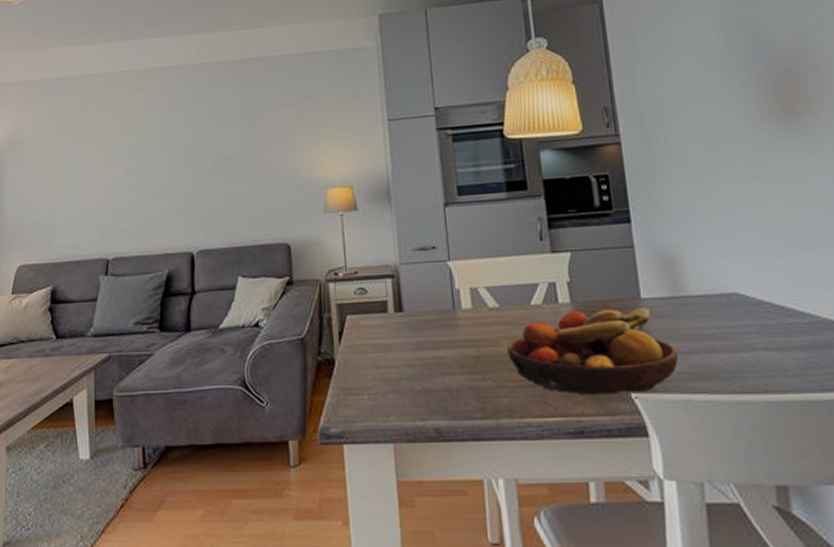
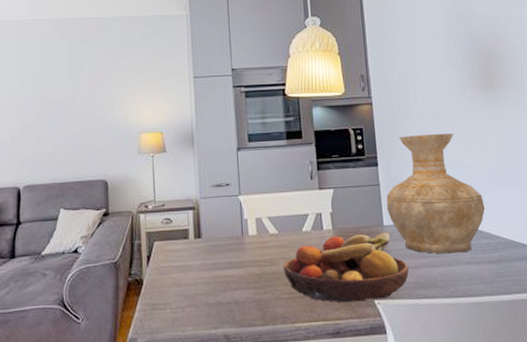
vase: none [643,178,789,336] -> present [386,134,486,254]

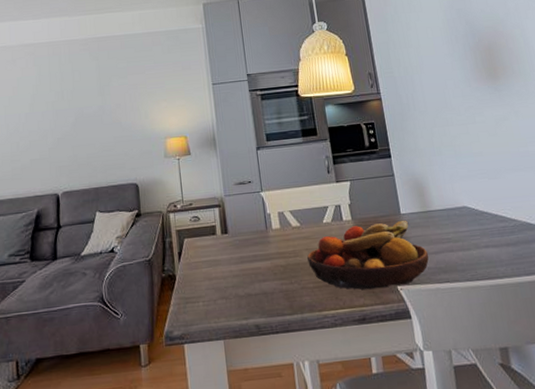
vase: present [386,134,486,254] -> none [401,123,499,239]

